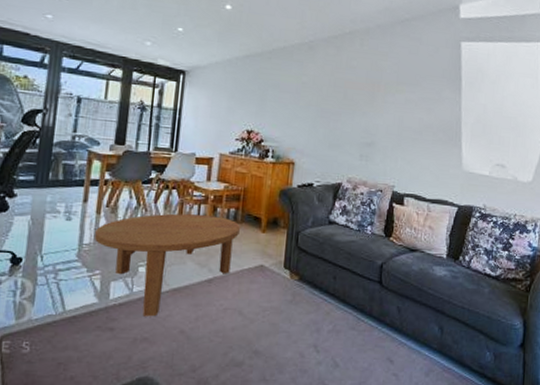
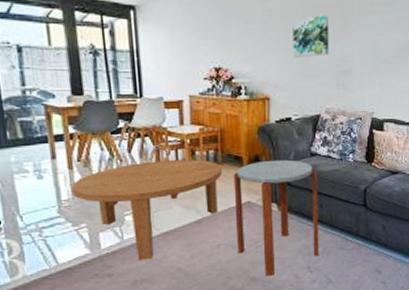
side table: none [244,224,334,351] -> present [233,159,319,276]
wall art: none [321,90,357,128] -> present [293,14,329,58]

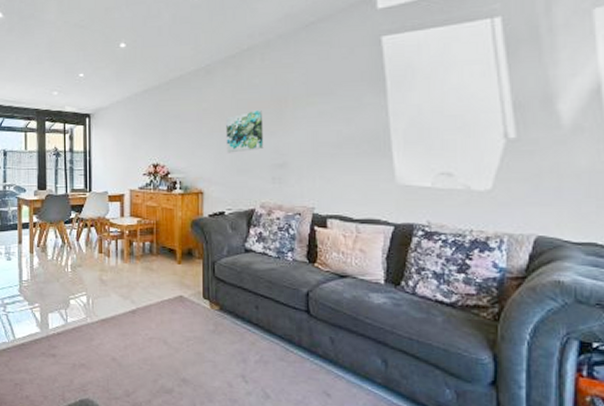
coffee table: present [72,159,222,261] -> none [31,249,156,345]
side table: present [233,159,319,276] -> none [167,254,255,380]

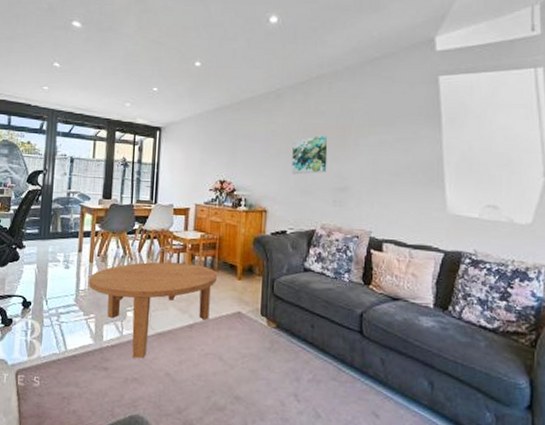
coffee table: none [31,249,156,345] -> present [89,262,217,359]

